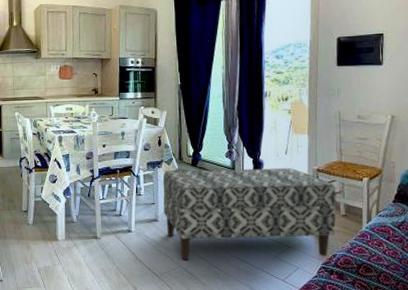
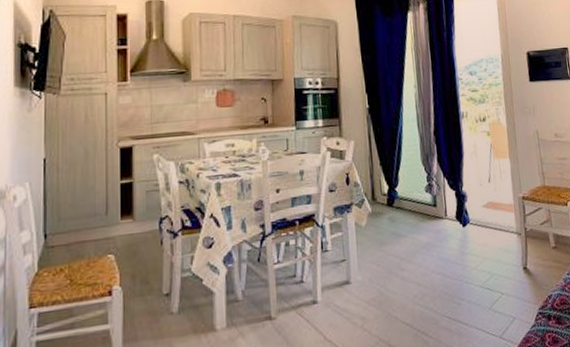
bench: present [163,168,337,261] -> none [353,198,548,331]

